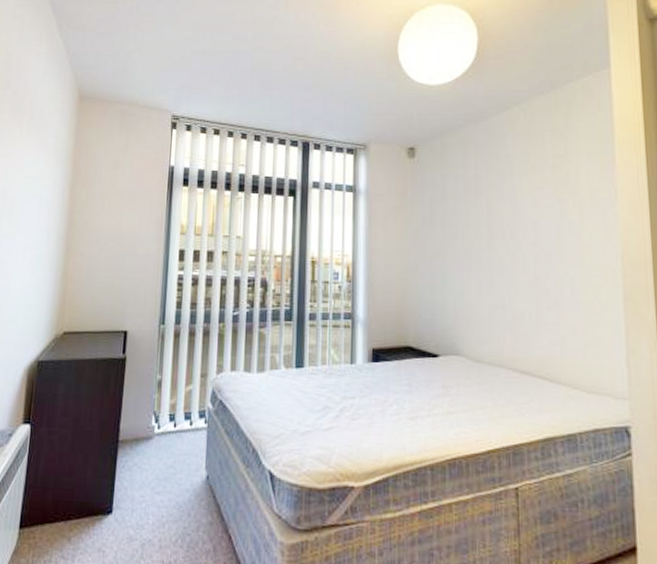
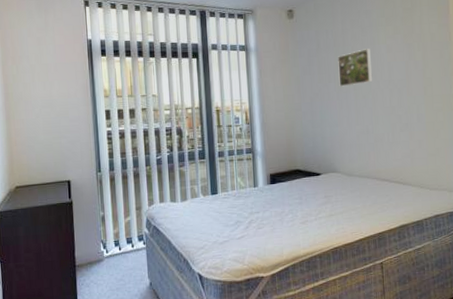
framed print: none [468,201,511,246] -> present [338,49,372,87]

